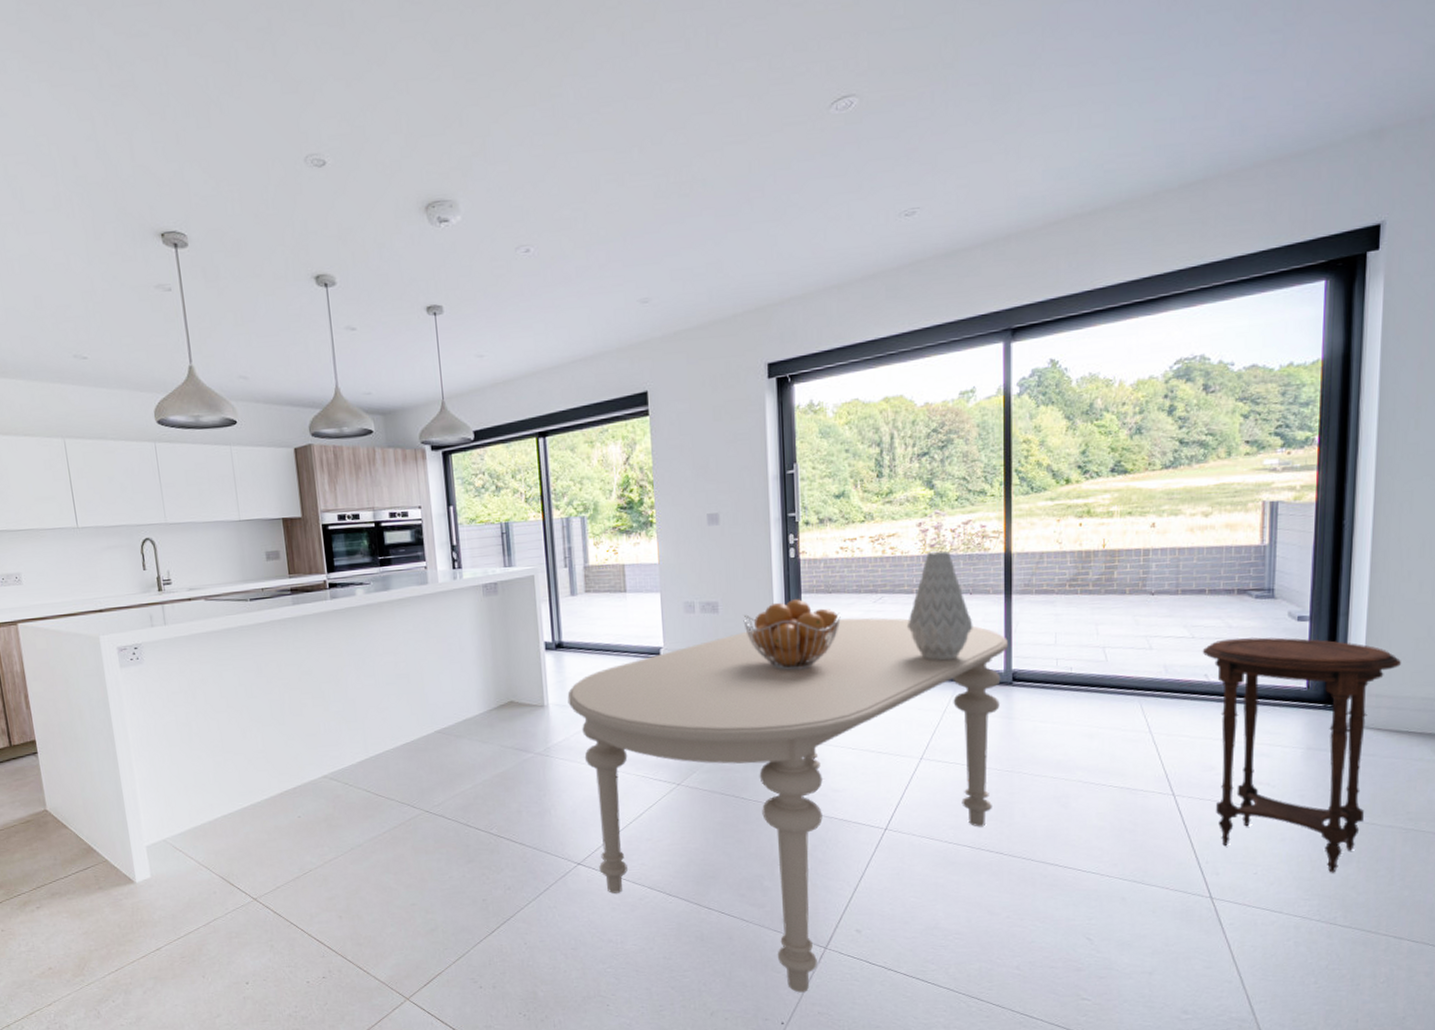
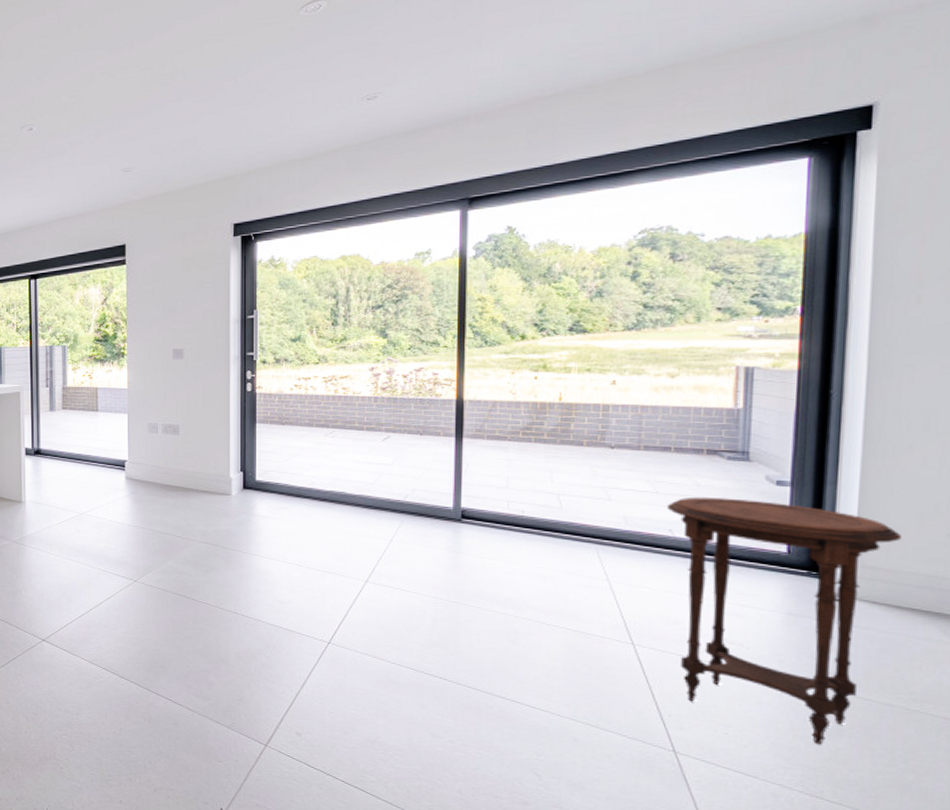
dining table: present [567,618,1008,993] -> none [42,448,457,784]
fruit basket: present [743,599,841,671] -> none [201,428,292,491]
vase: present [908,550,973,661] -> none [357,394,423,494]

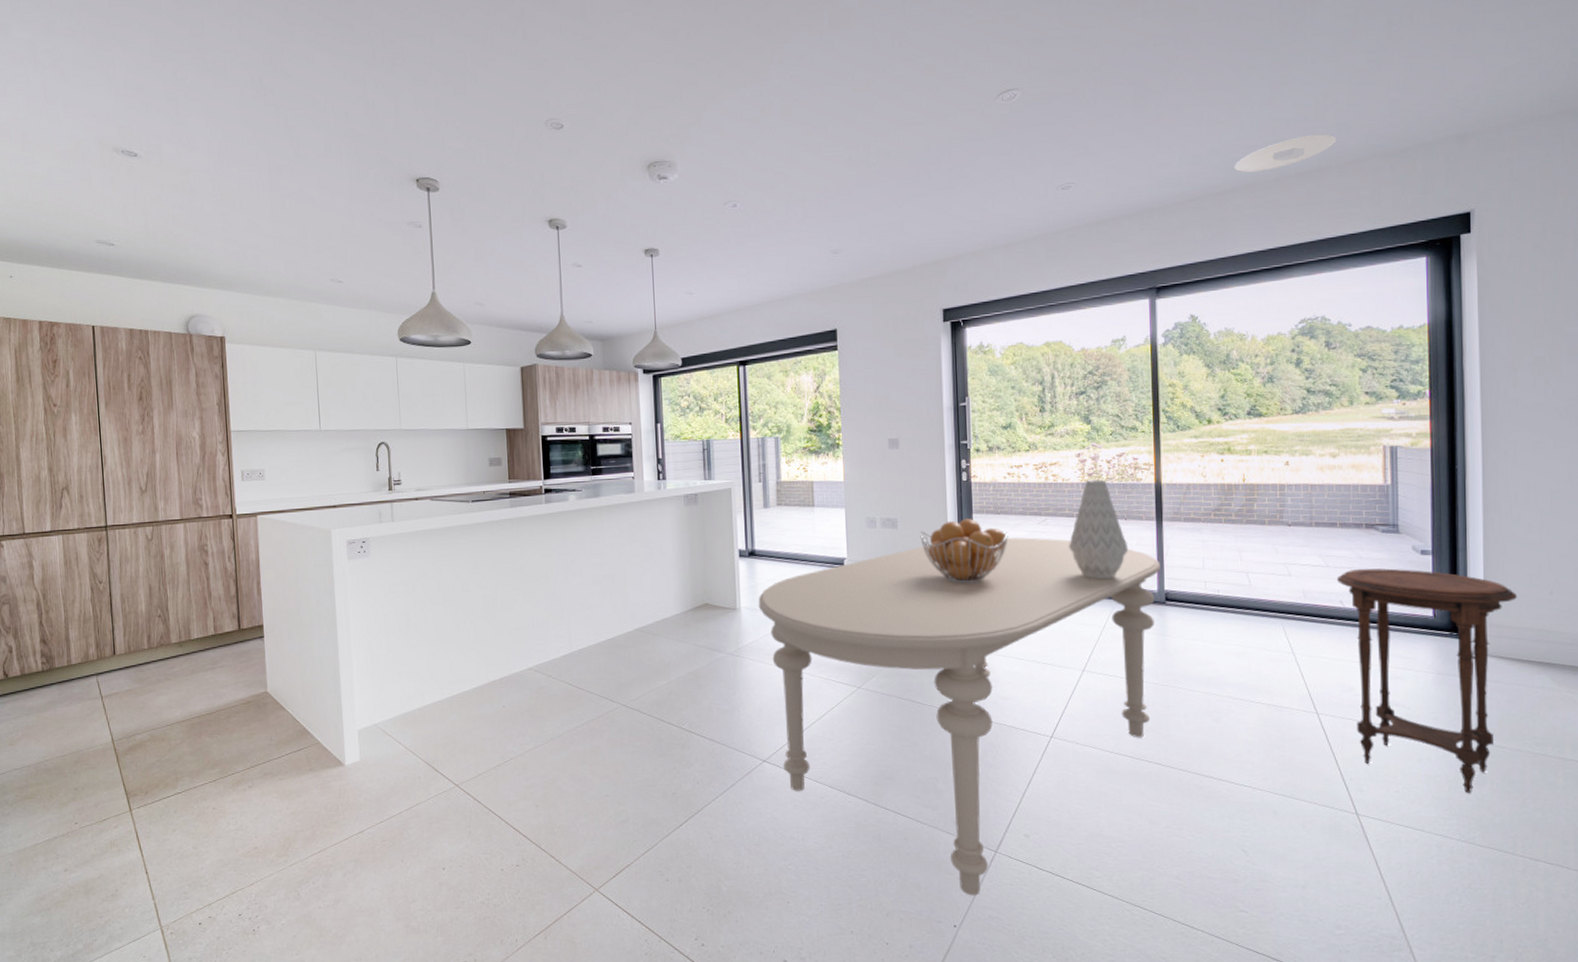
dining table: none [42,448,457,784] -> present [758,537,1160,896]
fruit basket: none [201,428,292,491] -> present [920,518,1008,584]
vase: none [357,394,423,494] -> present [1069,479,1129,580]
recessed light: none [569,25,700,73] -> present [1234,134,1337,173]

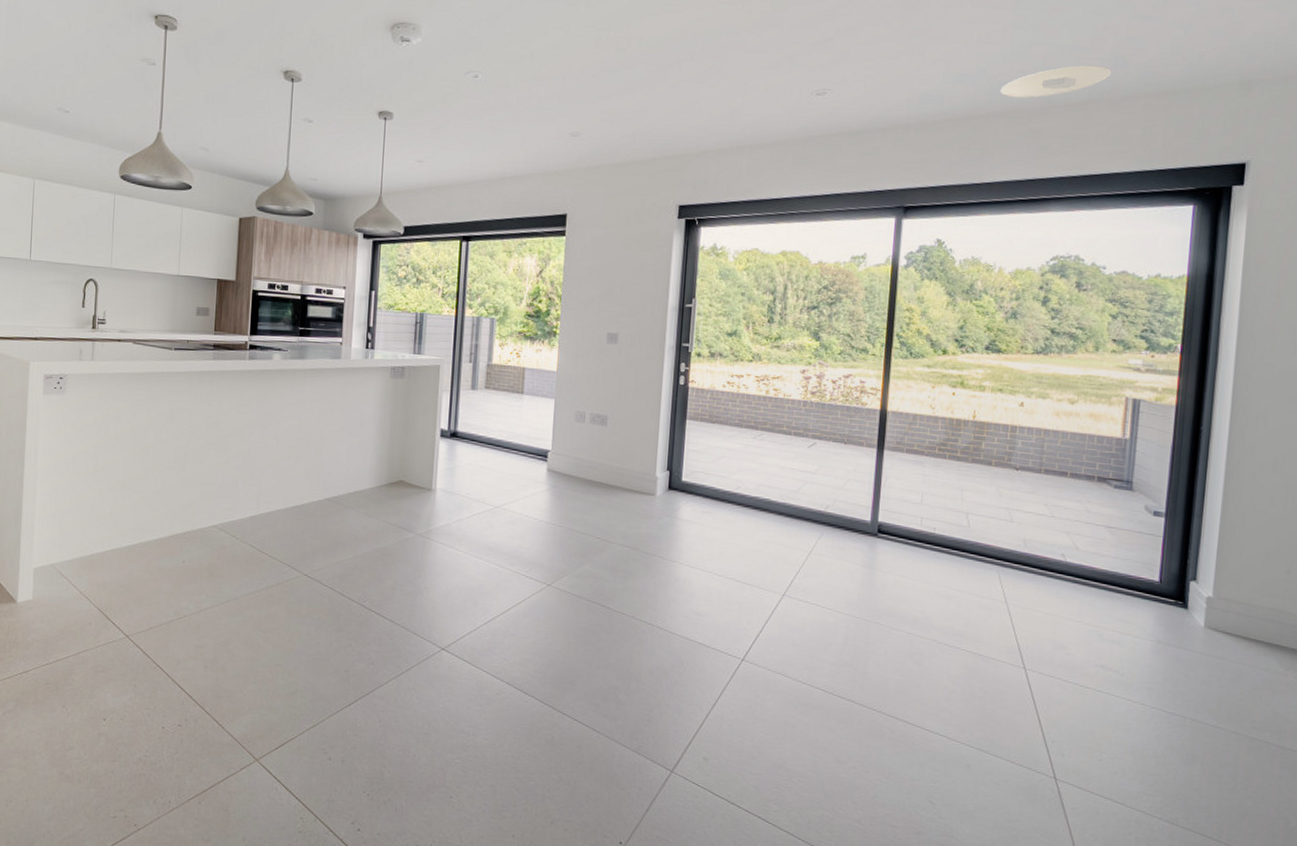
dining table: present [758,537,1160,896] -> none [454,447,877,814]
fruit basket: present [920,518,1008,584] -> none [629,424,721,492]
vase: present [1069,479,1129,580] -> none [783,398,845,504]
side table: present [1336,568,1517,794] -> none [1060,523,1251,772]

